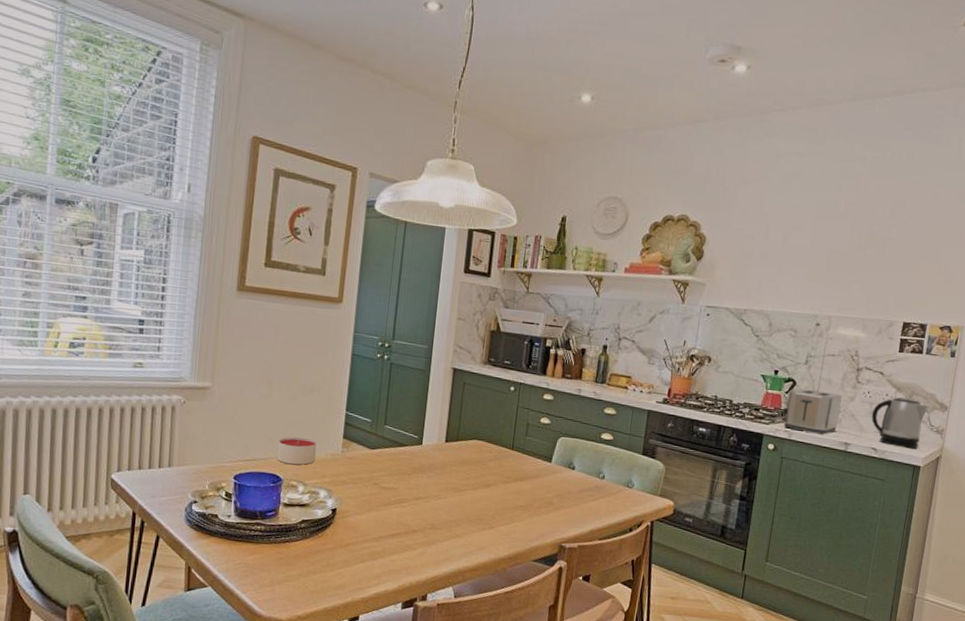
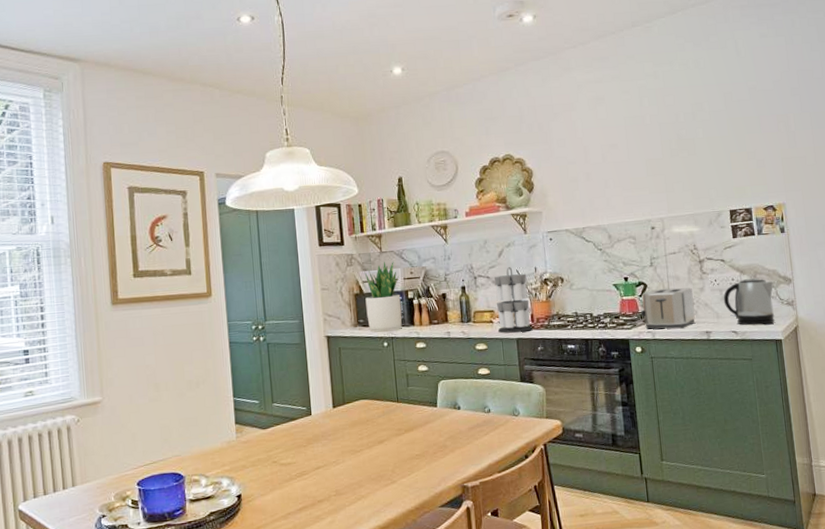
candle: present [277,437,317,465] -> none [174,431,212,460]
planter: none [498,303,542,378] -> present [364,261,403,333]
spice rack: none [630,334,674,406] -> present [493,266,532,334]

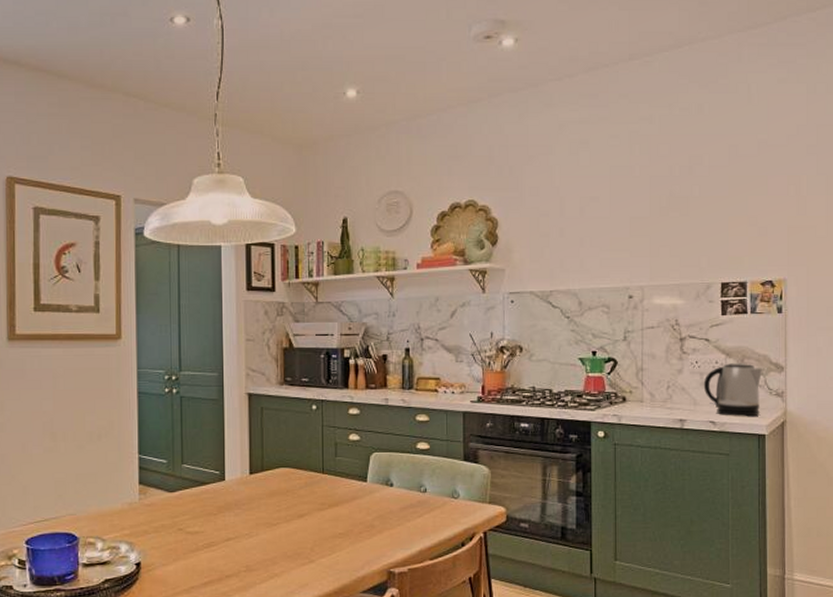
planter: present [364,261,403,333] -> none [295,313,336,394]
spice rack: present [493,266,532,334] -> none [442,329,481,406]
toaster: present [640,287,695,329] -> none [607,367,669,414]

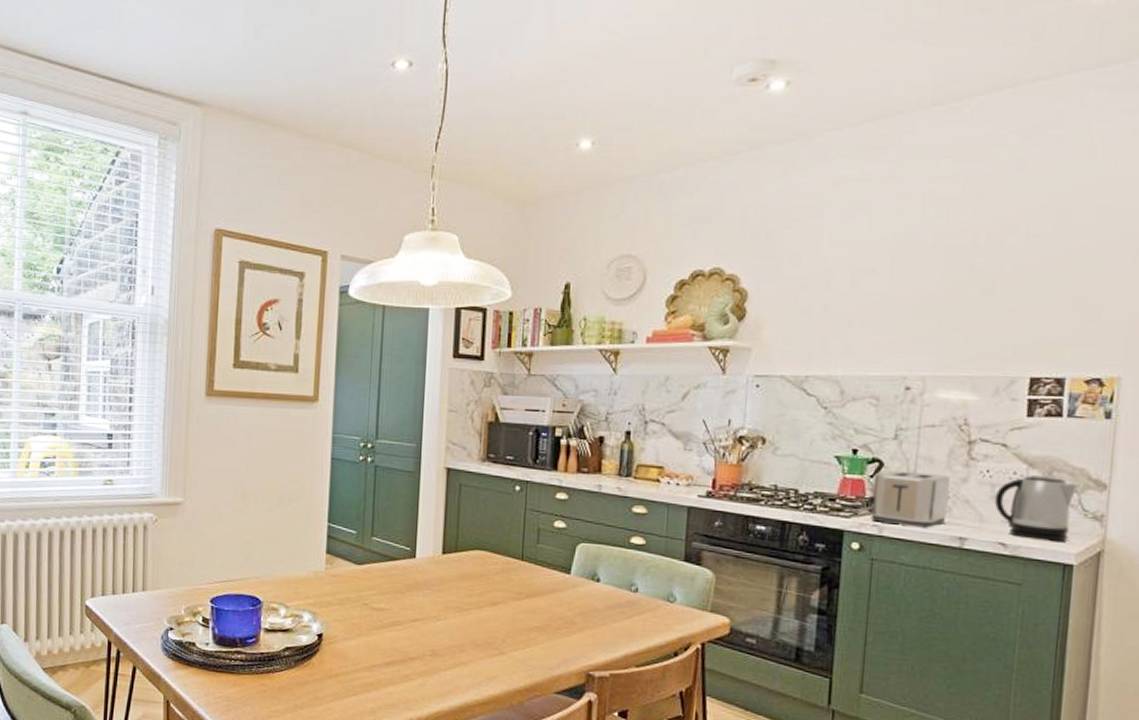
toaster: none [607,367,669,414] -> present [867,471,950,528]

